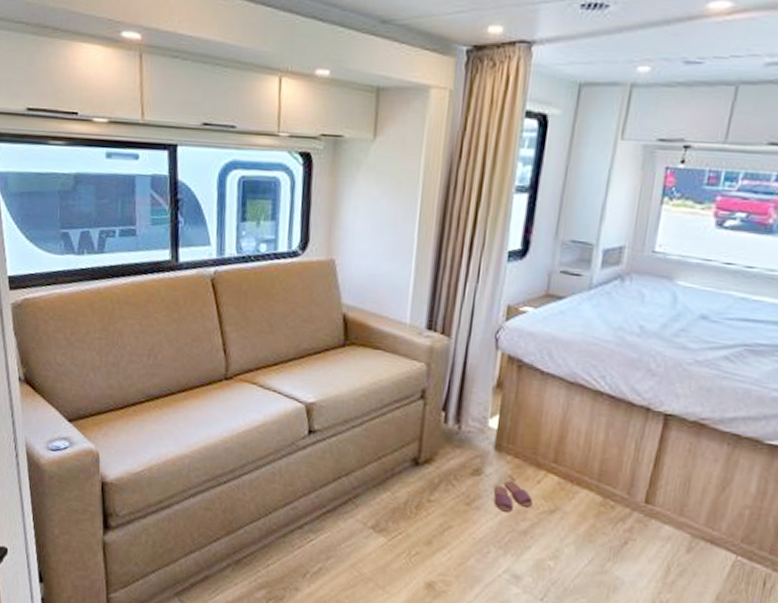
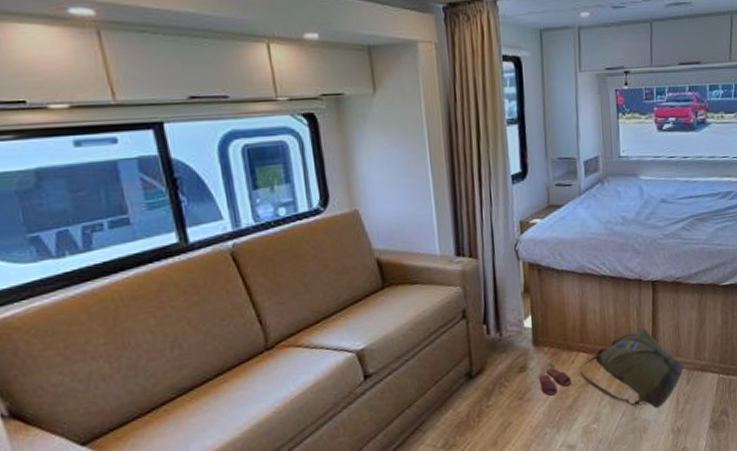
backpack: none [545,467,687,570] -> present [580,327,684,409]

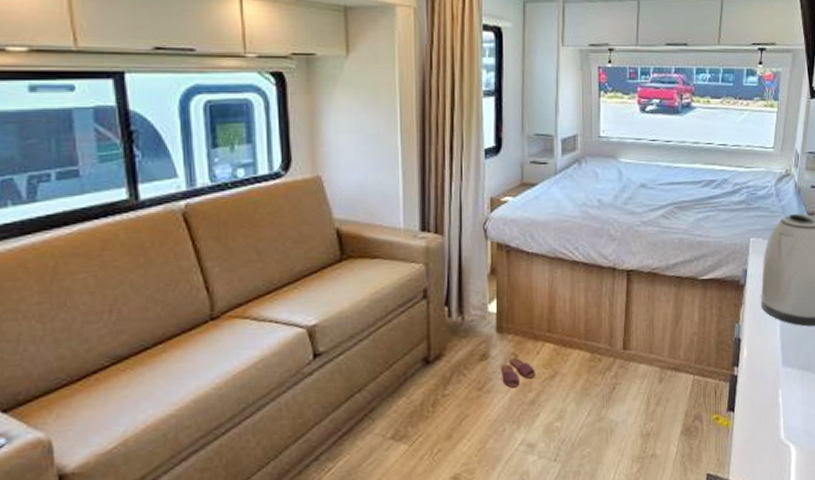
backpack: present [580,327,684,409] -> none [545,320,656,409]

